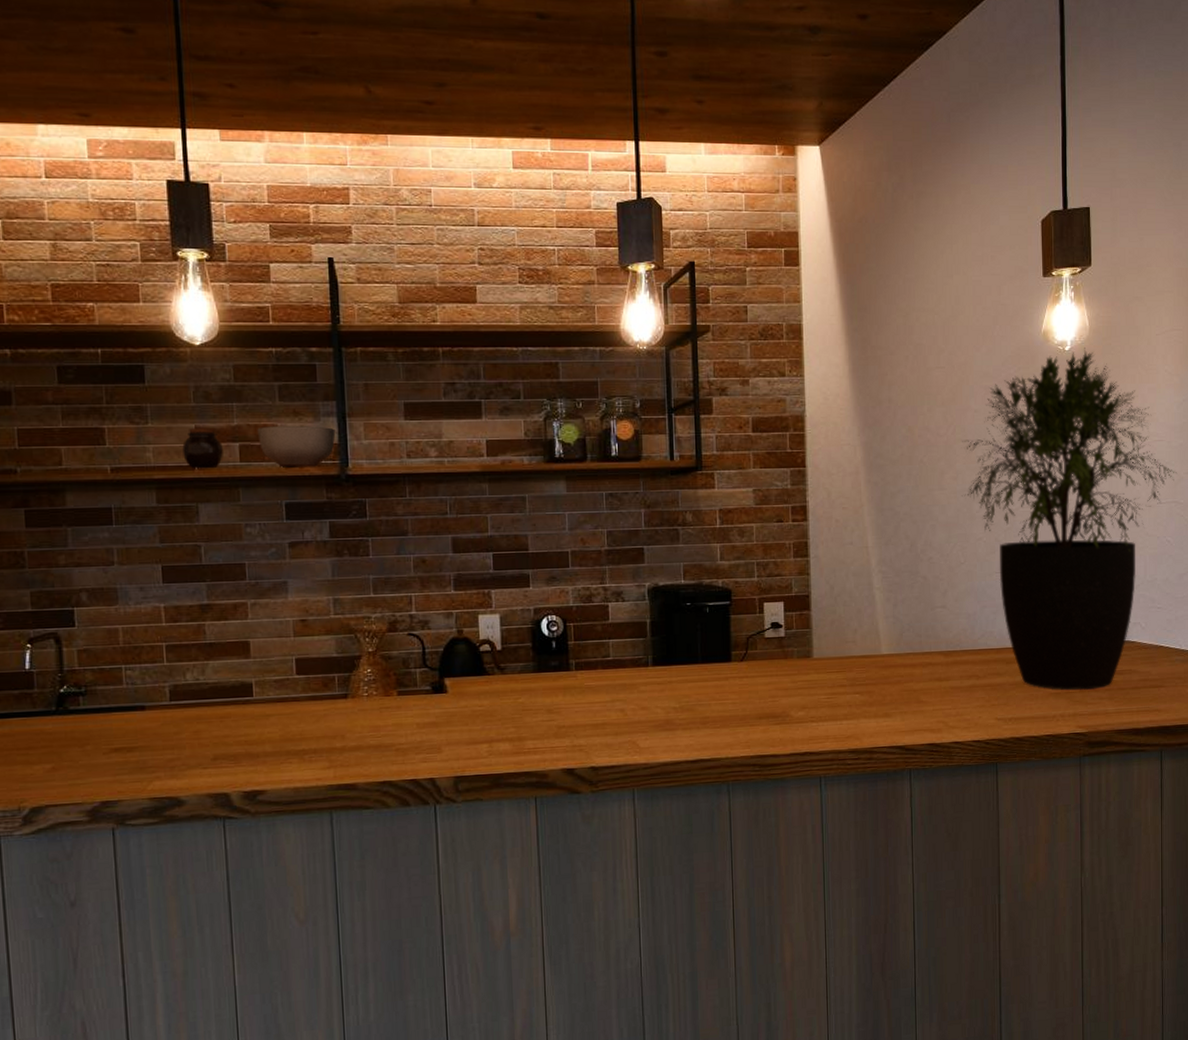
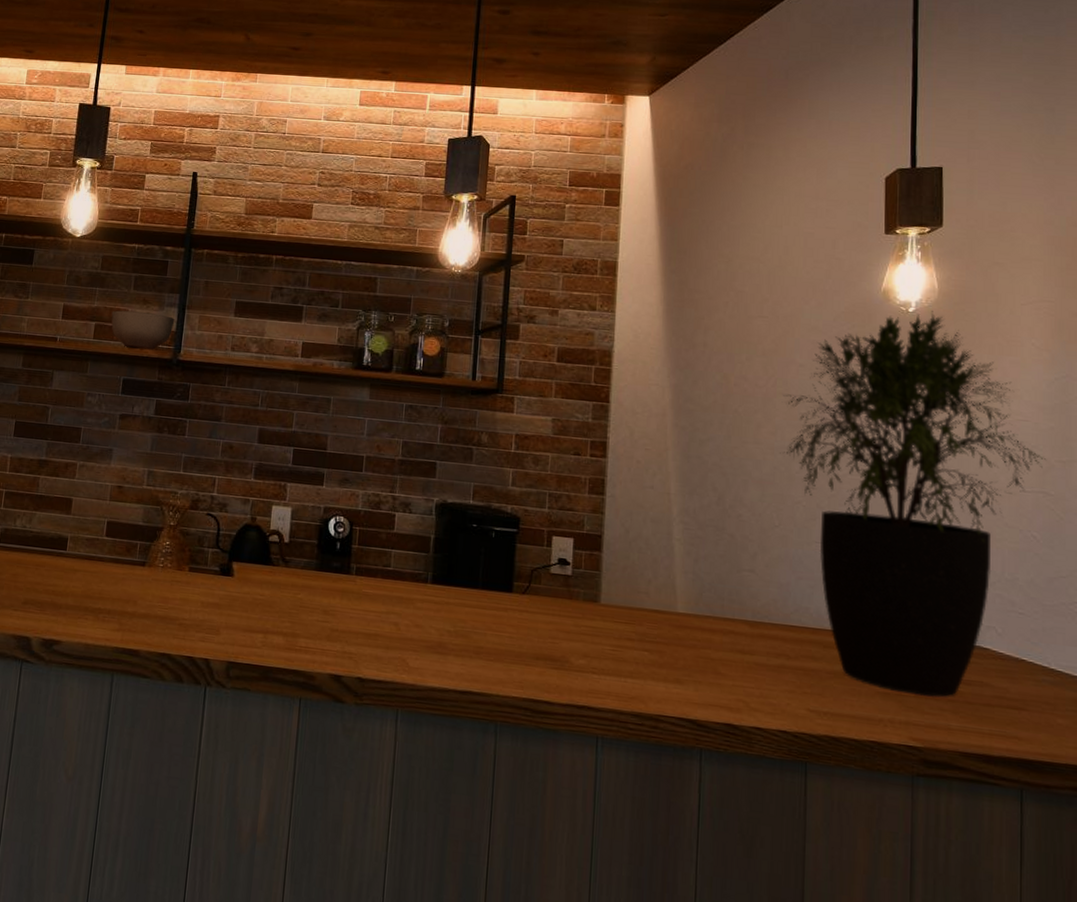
jar: present [182,427,225,469] -> none [49,305,83,342]

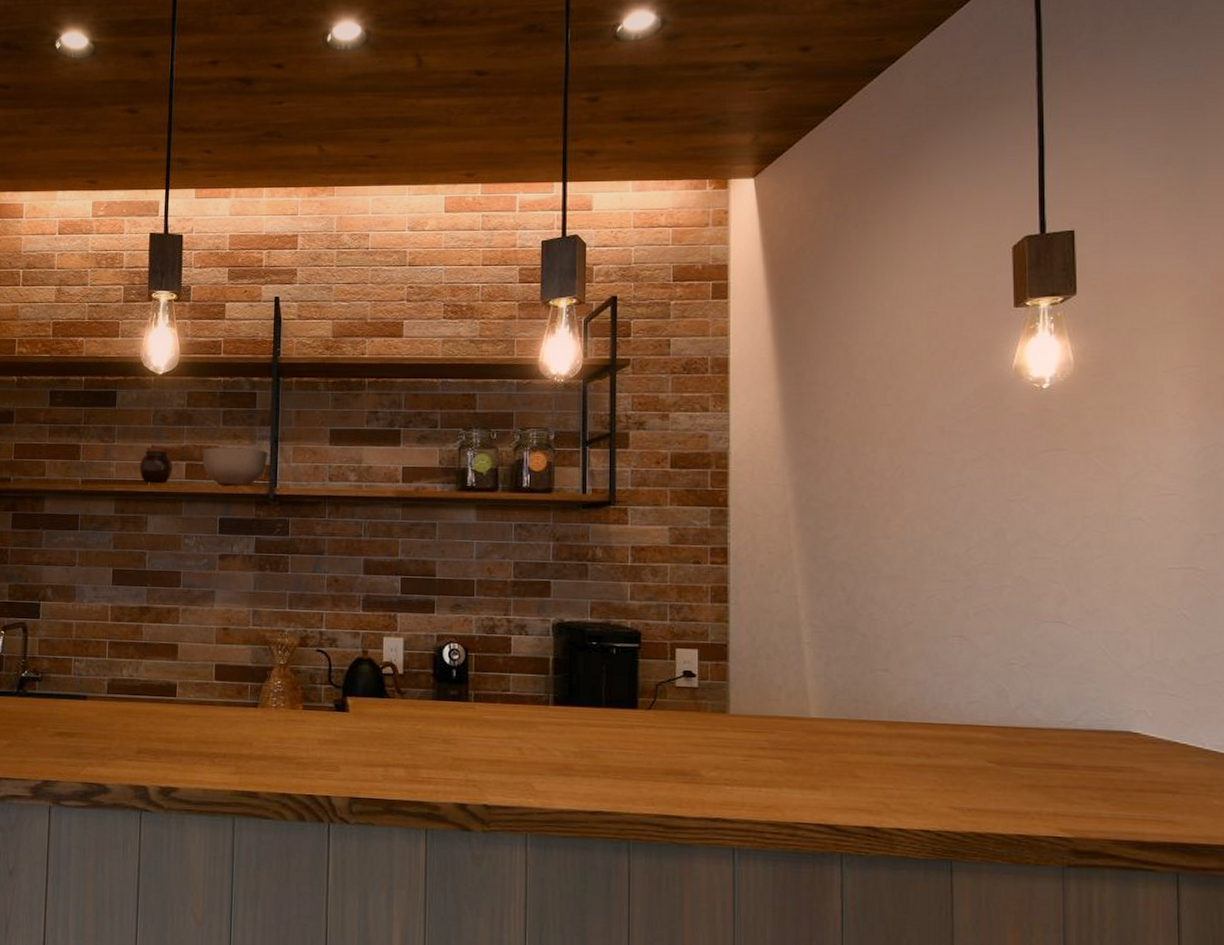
jar: none [49,305,83,342] -> present [139,447,173,484]
potted plant: present [780,311,1047,696] -> none [911,385,1196,785]

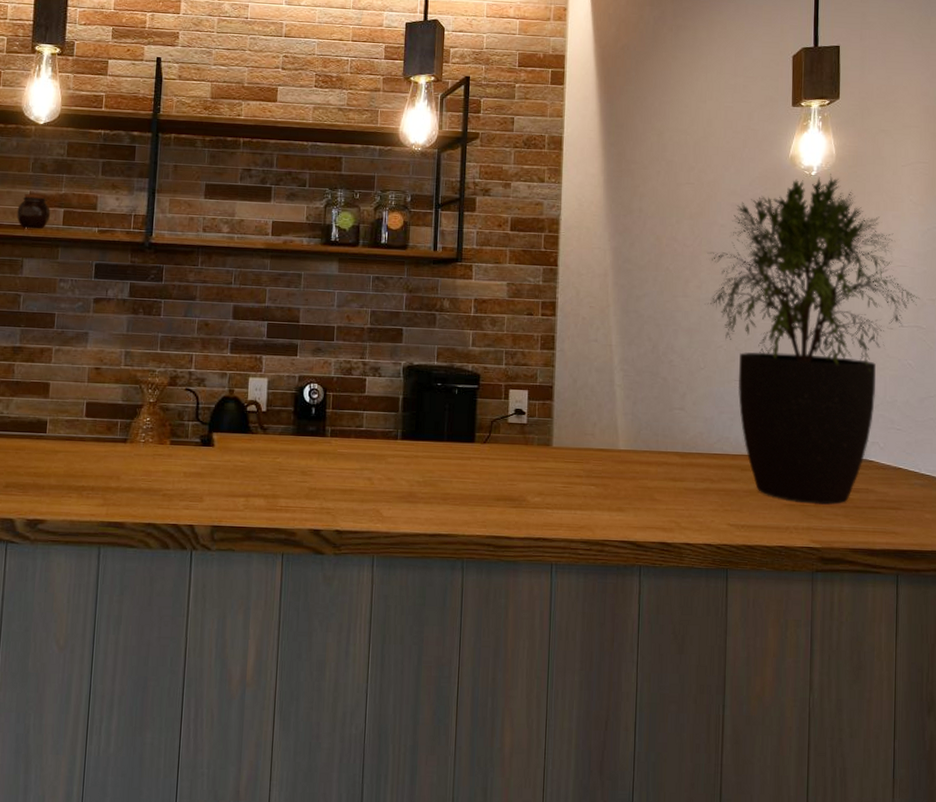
bowl: present [202,448,268,487] -> none [80,196,145,235]
potted plant: none [911,385,1196,785] -> present [705,174,921,504]

